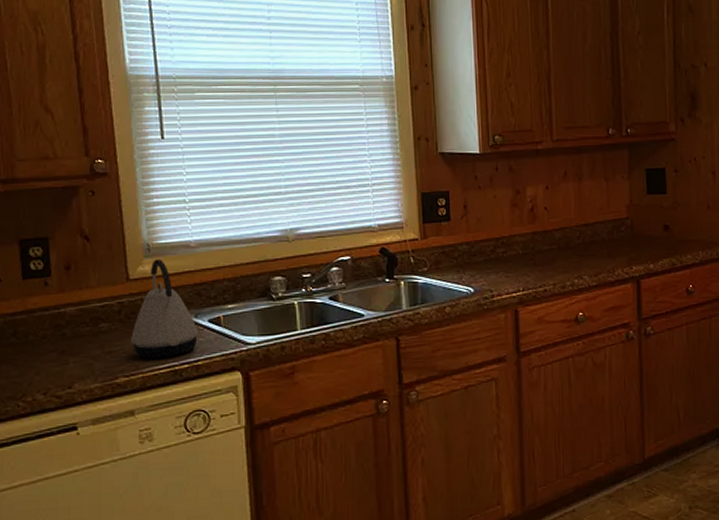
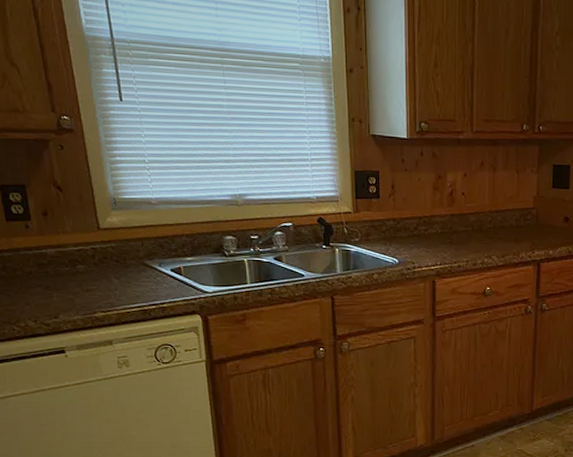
kettle: present [131,259,198,359] -> none [105,212,163,299]

